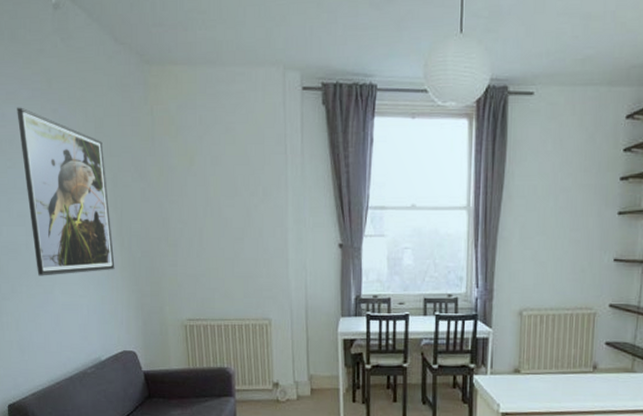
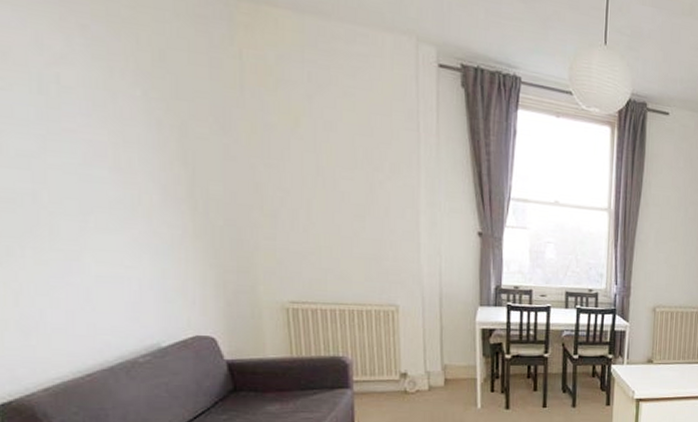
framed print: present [17,107,115,276] -> none [15,10,183,239]

